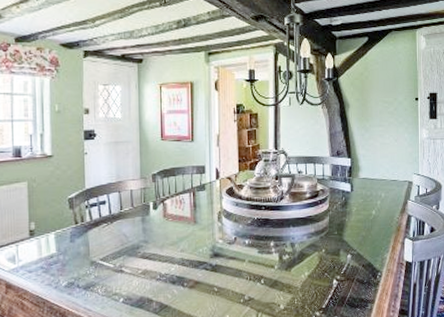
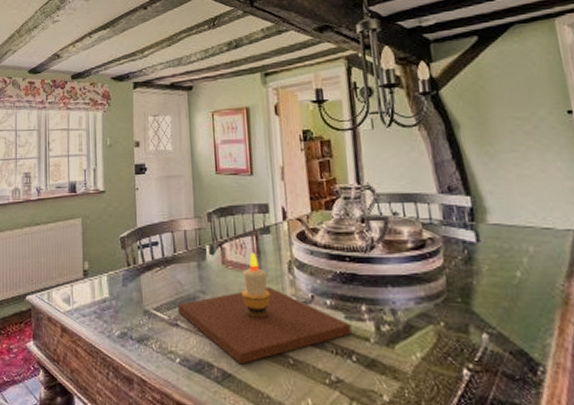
candle: none [123,207,262,297] -> present [178,253,352,365]

